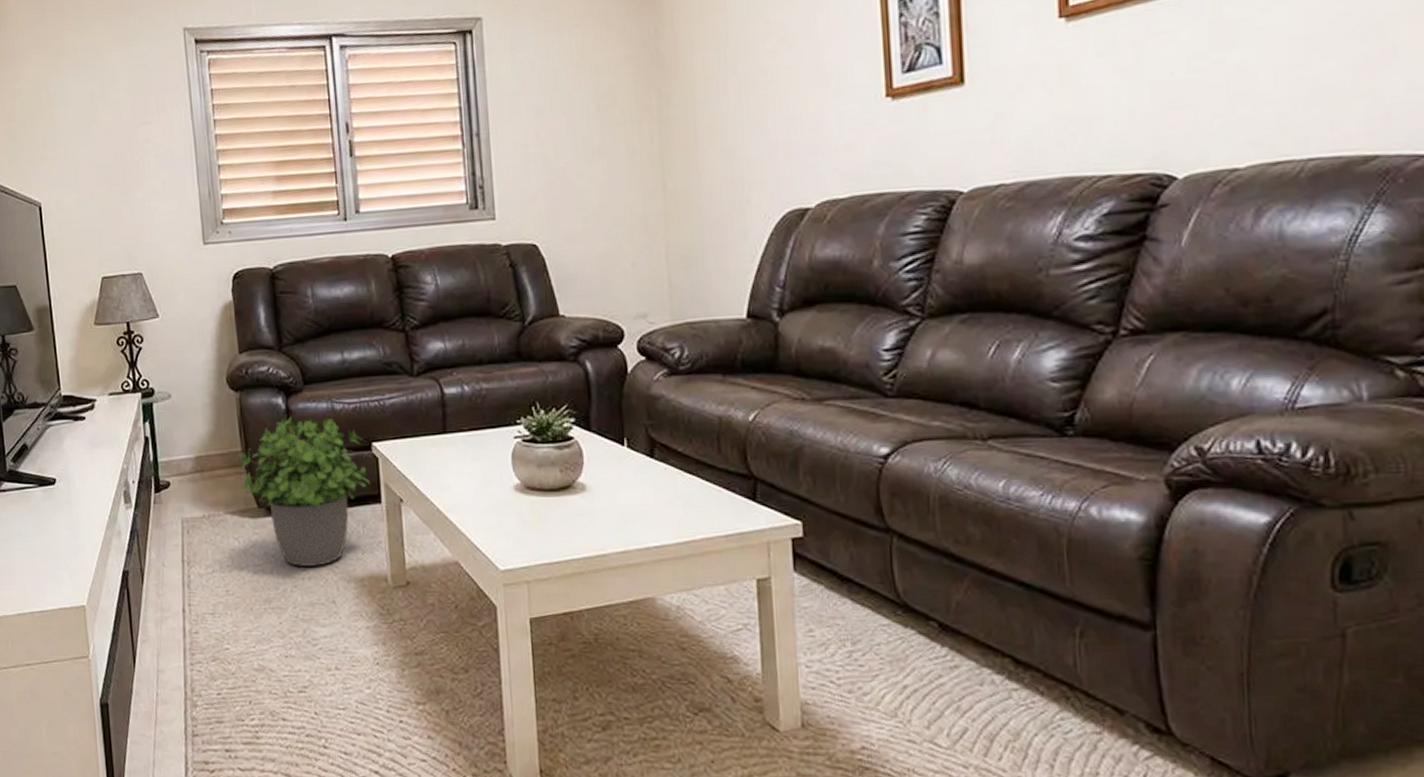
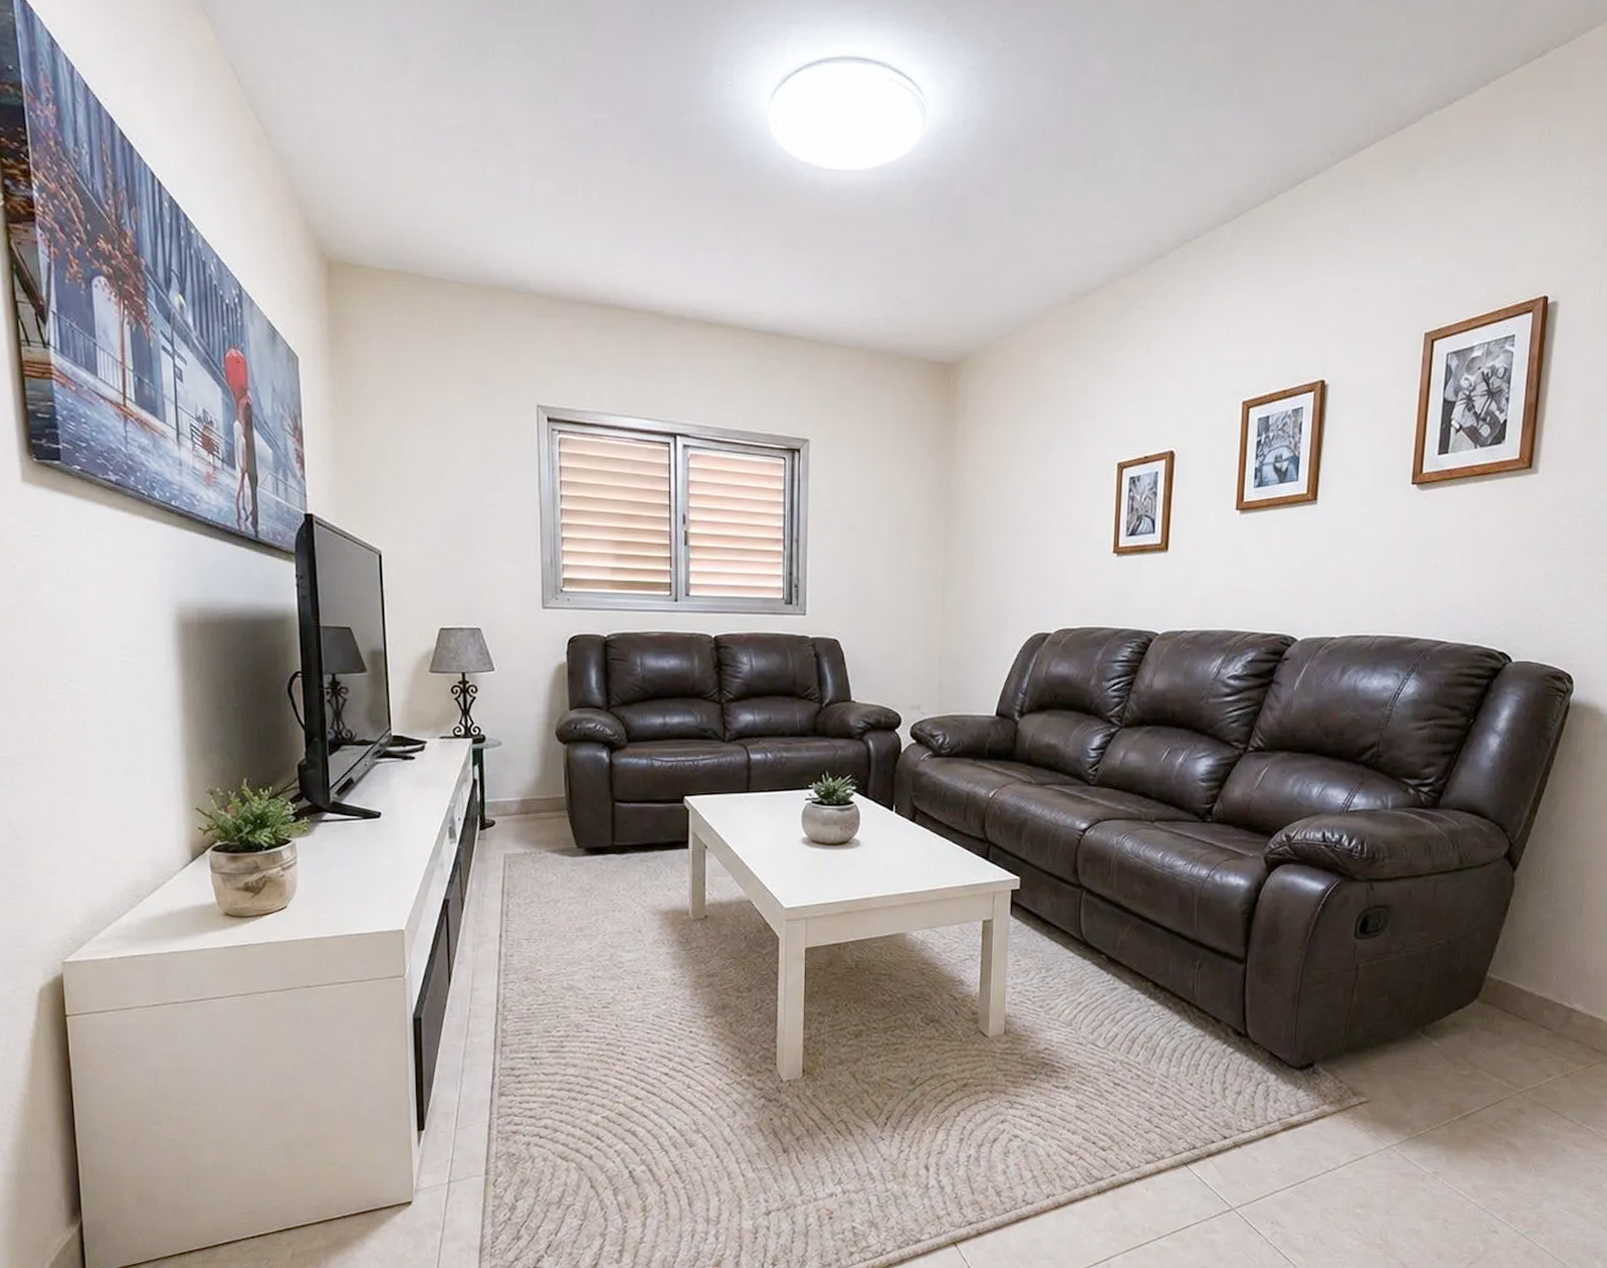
potted plant: present [240,415,371,566] -> none [563,768,681,900]

